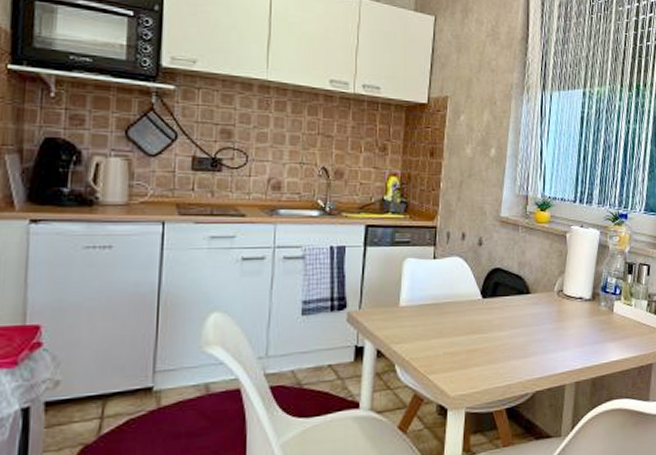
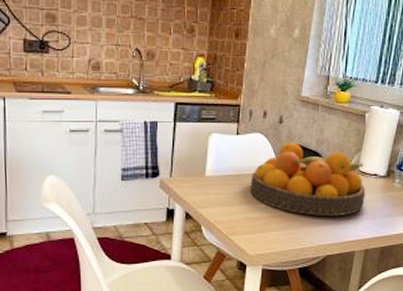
fruit bowl: none [450,265,572,347] -> present [250,142,366,217]

